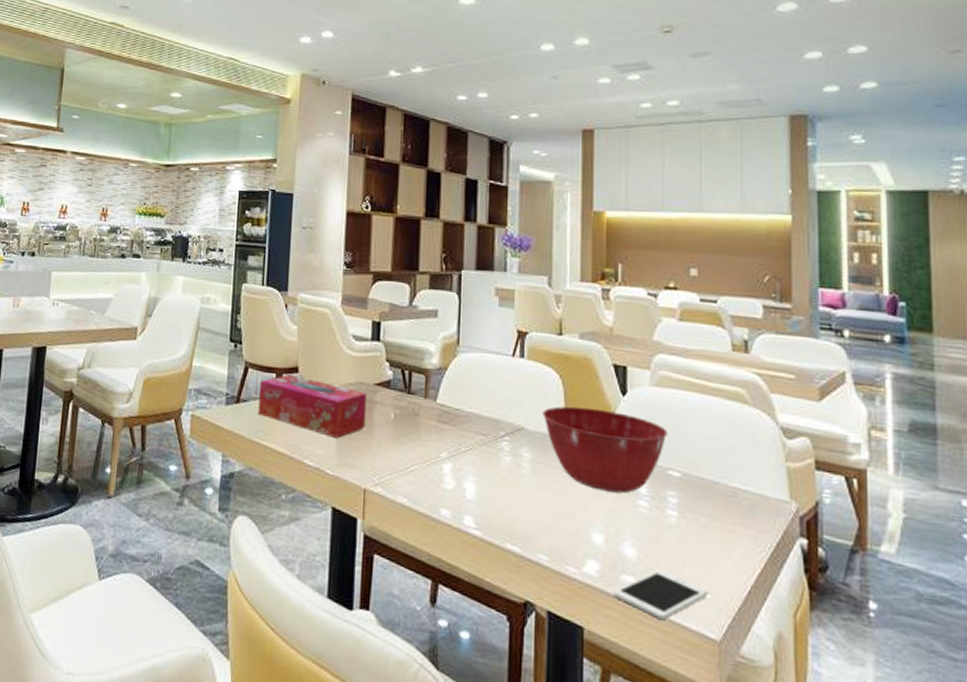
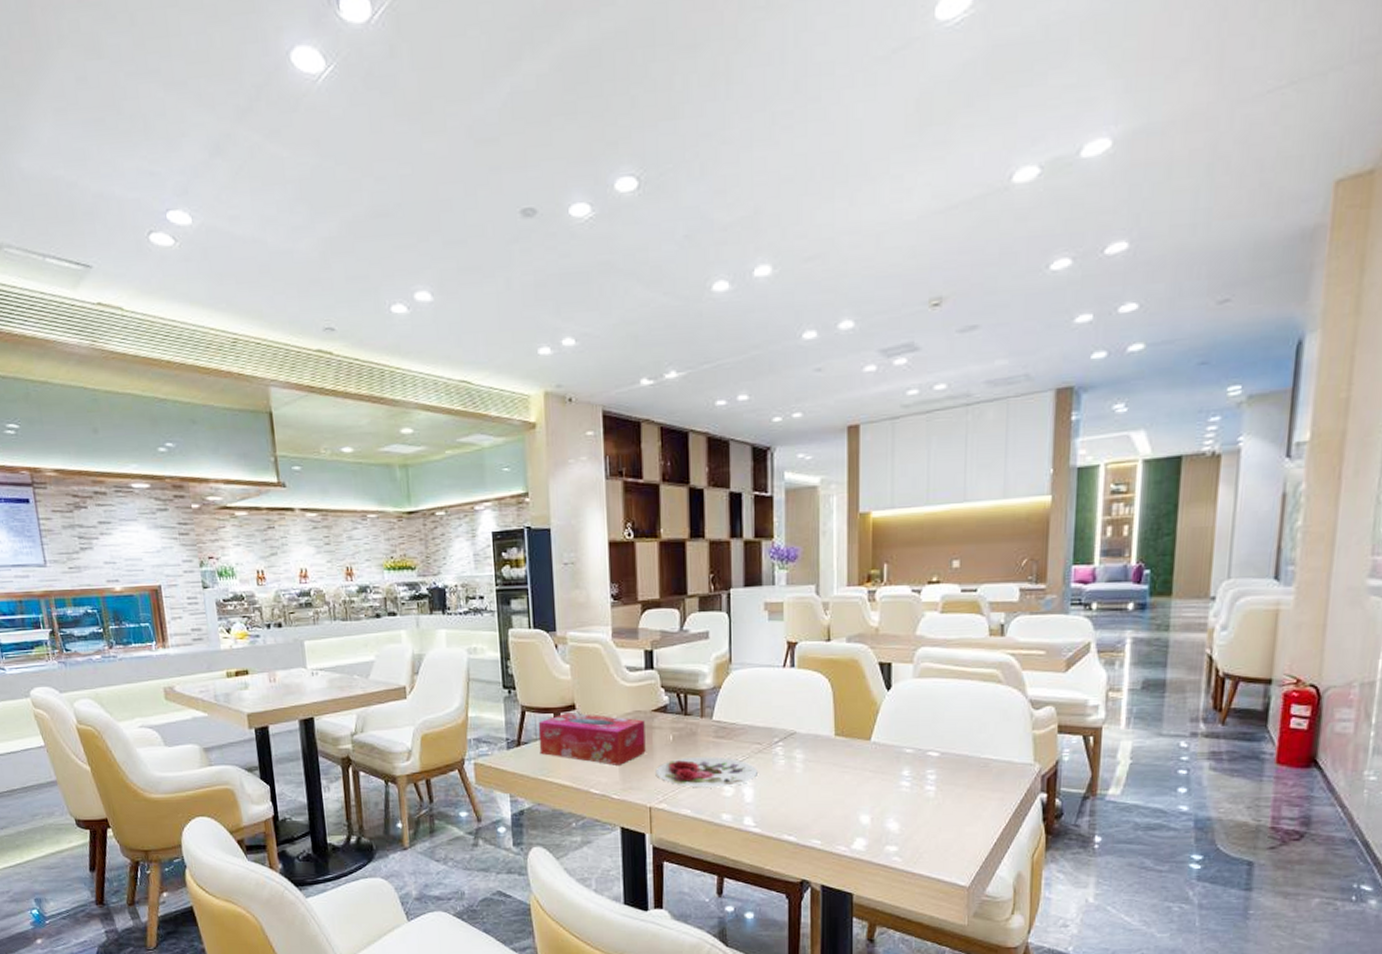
plate: none [373,439,481,479] -> present [655,757,758,788]
mixing bowl: present [542,406,668,493] -> none [813,705,929,778]
cell phone: present [613,570,709,620] -> none [879,837,961,878]

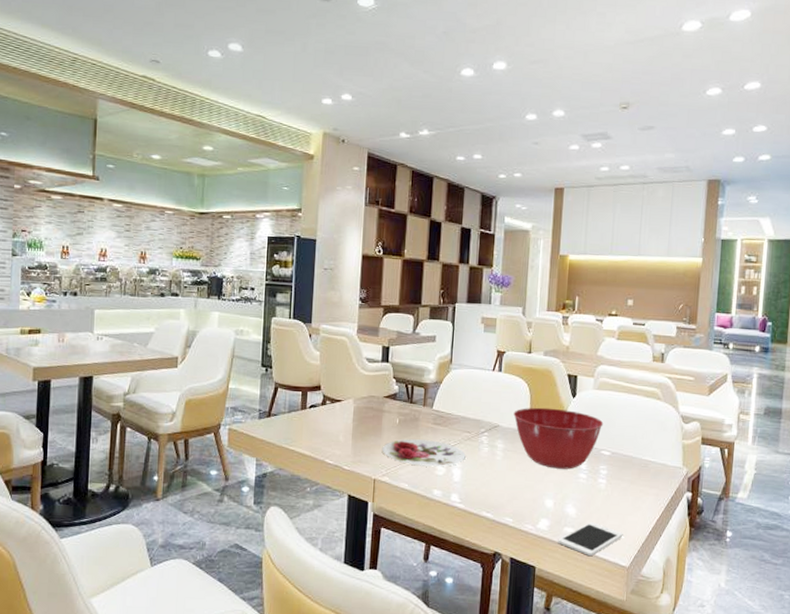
tissue box: present [538,712,646,765] -> none [286,392,377,441]
mixing bowl: none [813,705,929,778] -> present [513,407,604,469]
cell phone: none [879,837,961,878] -> present [558,522,623,557]

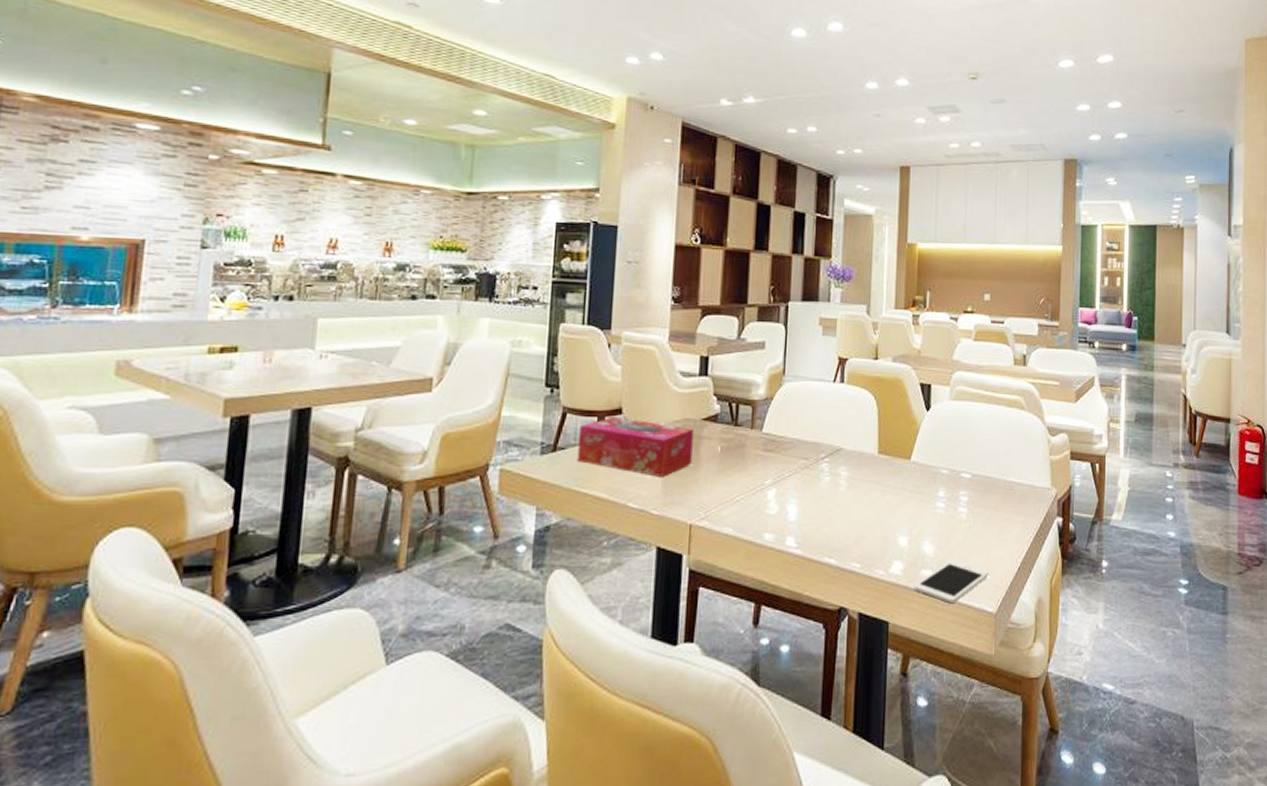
tissue box: none [286,392,377,441] -> present [577,417,694,477]
plate: present [382,439,466,467] -> none [699,471,803,505]
mixing bowl: present [513,407,604,469] -> none [859,424,962,498]

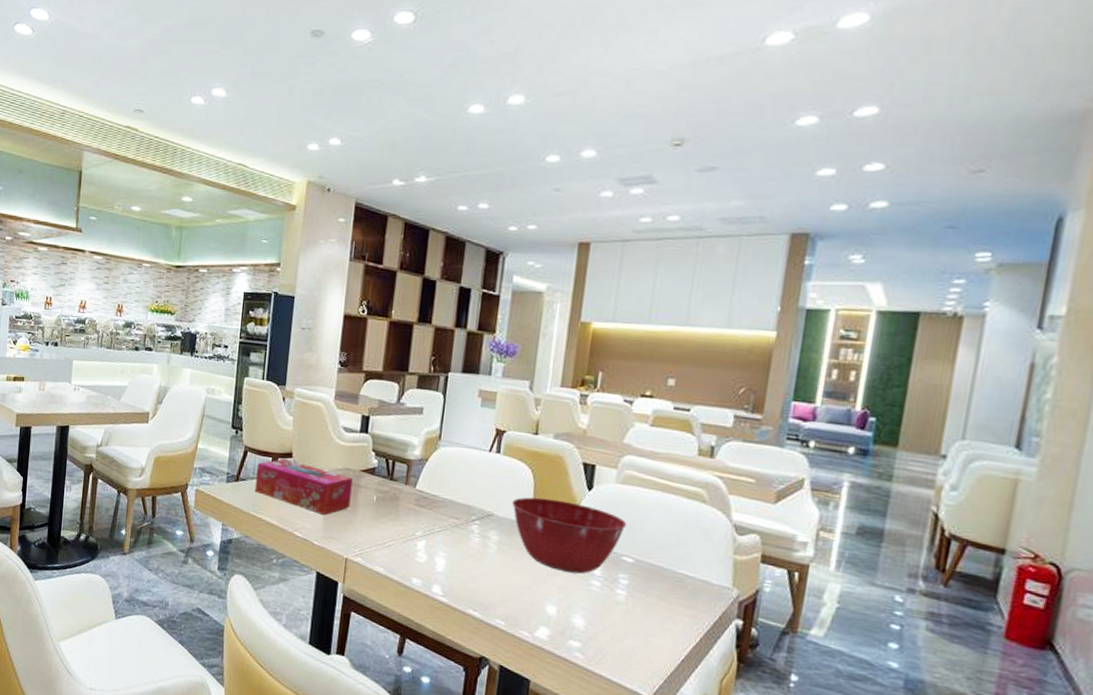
mixing bowl: none [859,424,962,498] -> present [512,497,627,574]
cell phone: present [914,561,989,604] -> none [560,638,646,679]

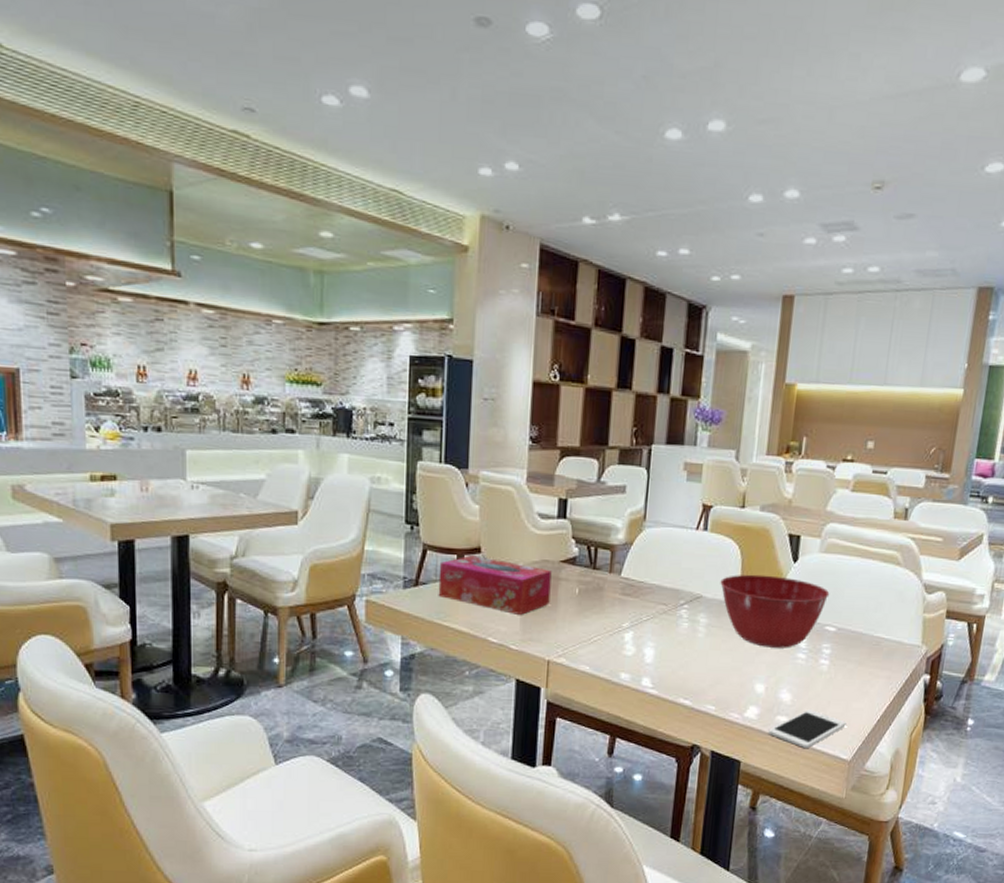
cell phone: none [560,638,646,679] -> present [768,710,846,749]

